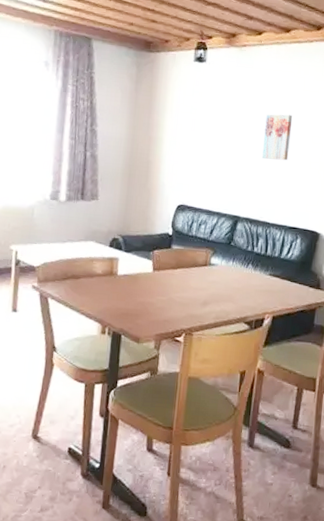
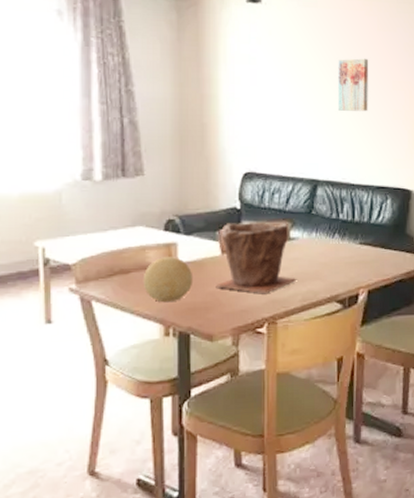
decorative ball: none [88,268,129,307] -> present [142,256,193,303]
plant pot: none [146,246,213,308] -> present [216,223,297,293]

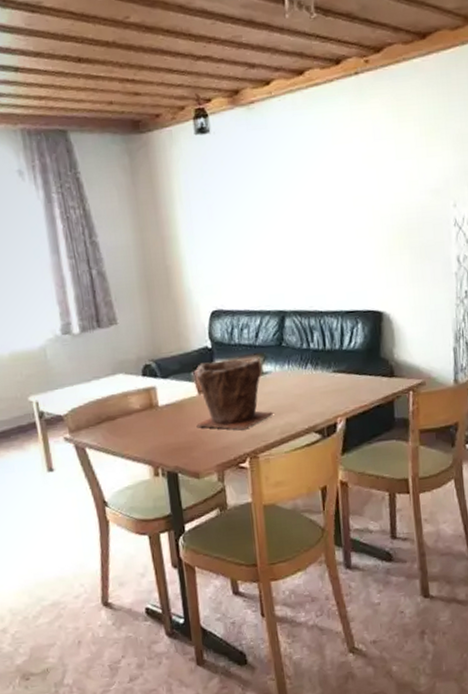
decorative ball: present [142,256,193,303] -> none [128,400,175,445]
wall art: present [338,58,368,111] -> none [294,177,330,236]

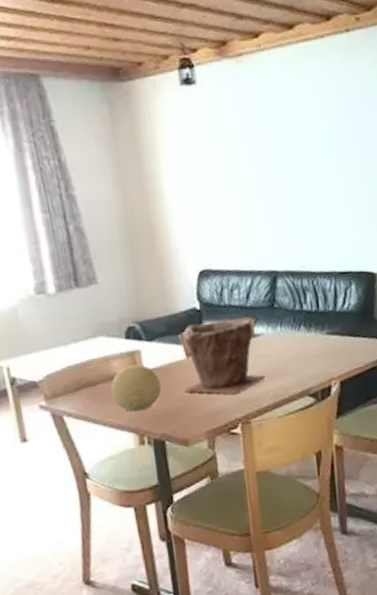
decorative ball: none [128,400,175,445] -> present [110,364,162,412]

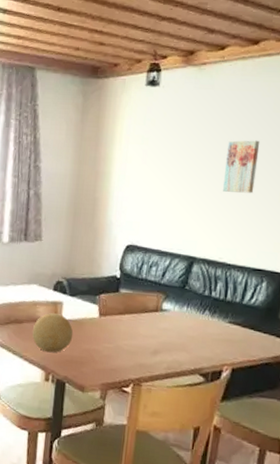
plant pot: present [184,319,267,394] -> none [91,289,165,357]
wall art: none [285,134,322,195] -> present [223,140,259,193]

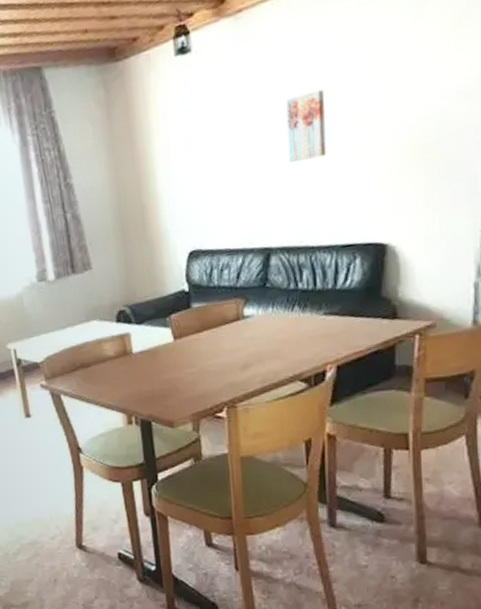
decorative ball: present [32,312,73,353] -> none [102,347,150,393]

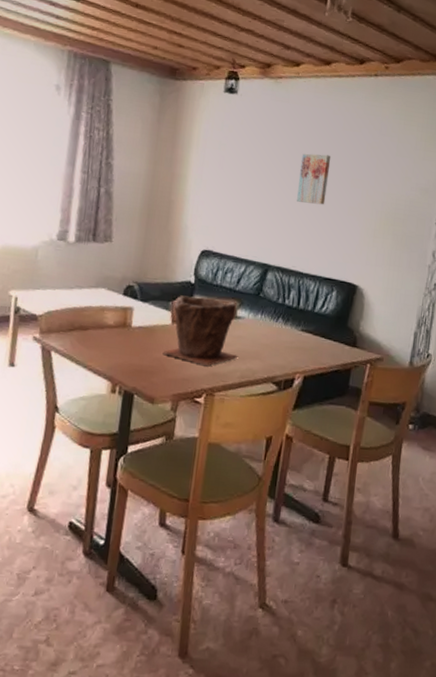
plant pot: none [171,300,255,377] -> present [163,295,238,366]

